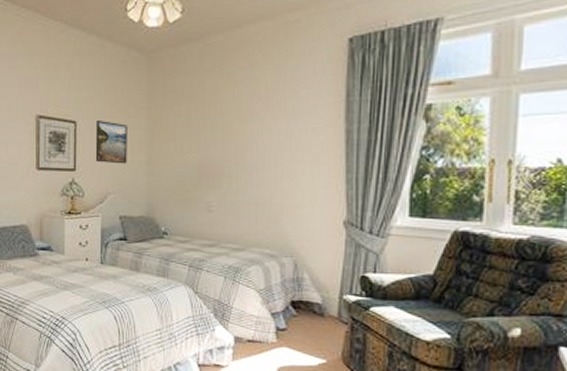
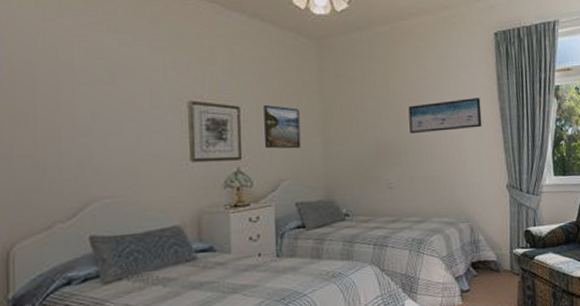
wall art: none [236,118,322,155] -> present [408,98,482,133]

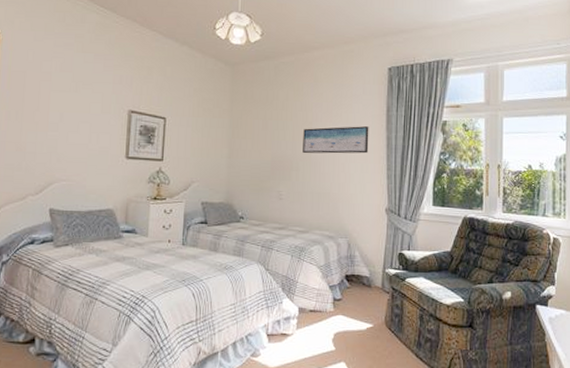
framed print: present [264,104,301,149] -> none [181,117,212,157]

